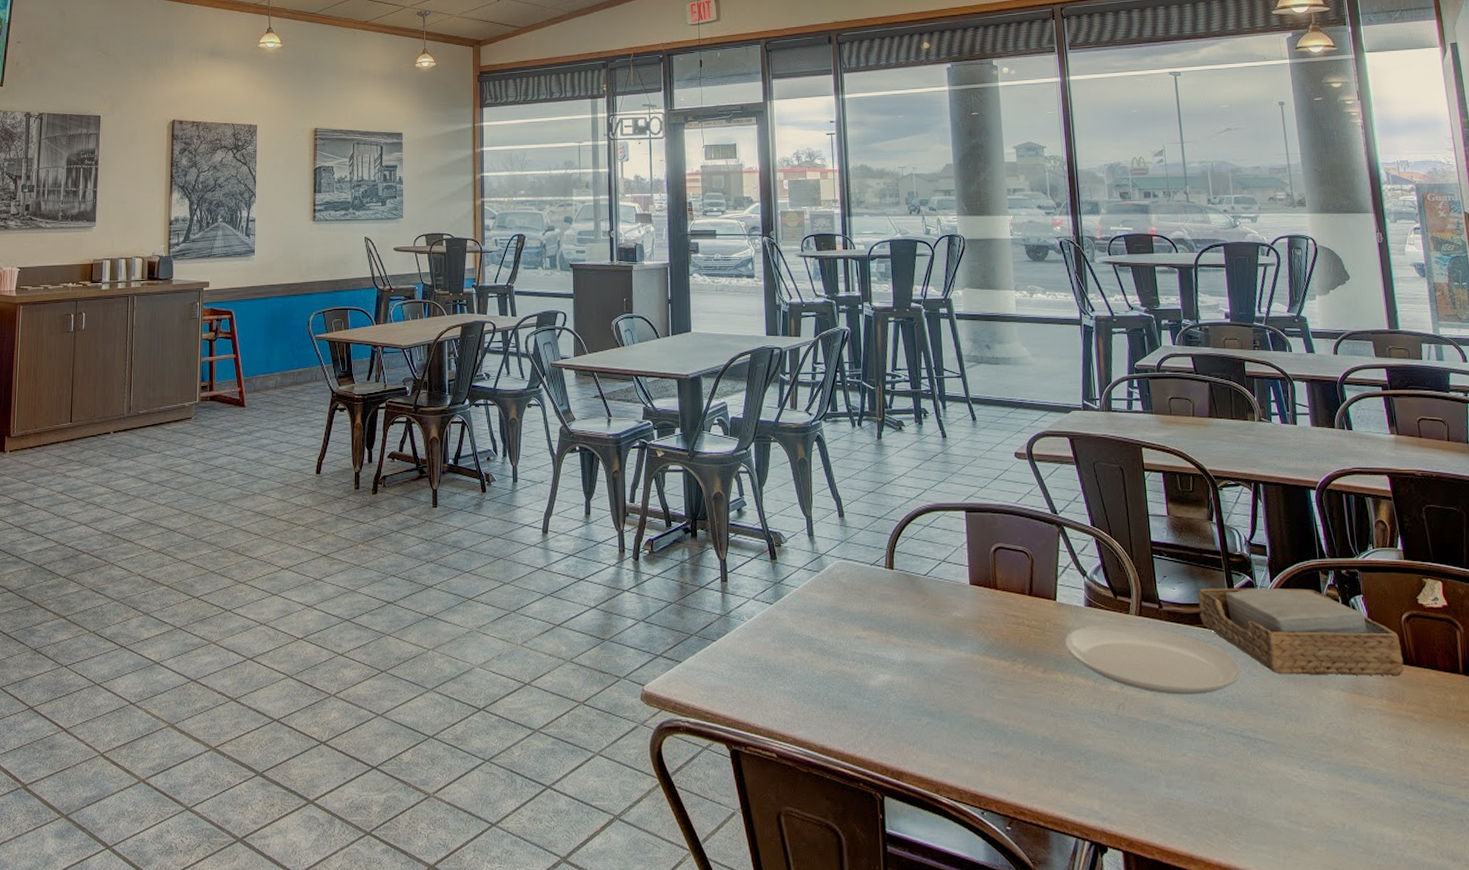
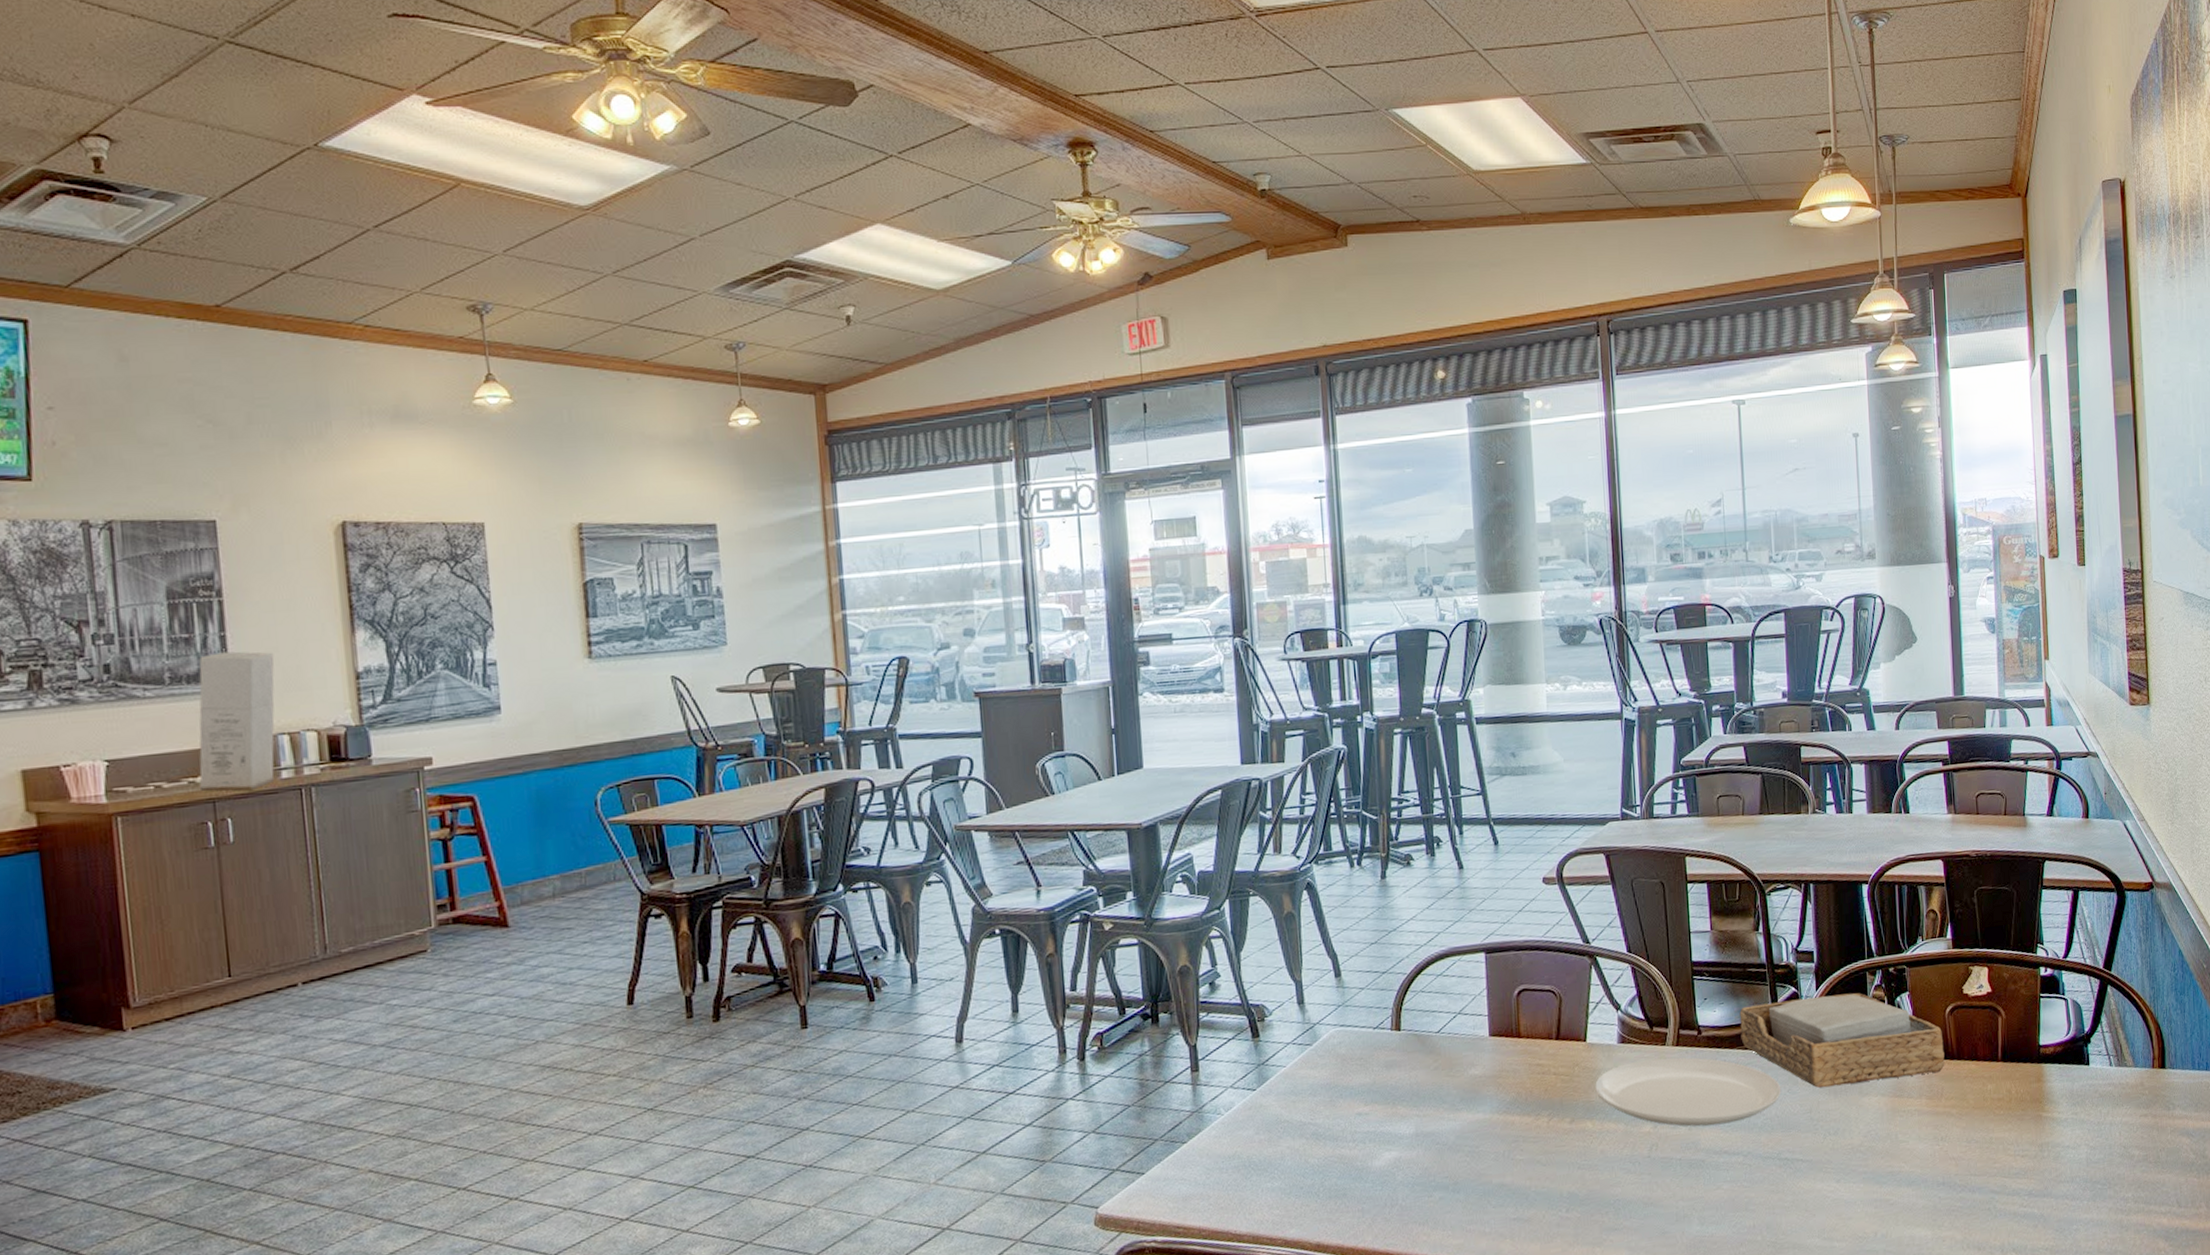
dispenser: none [70,201,123,296] -> present [199,651,275,792]

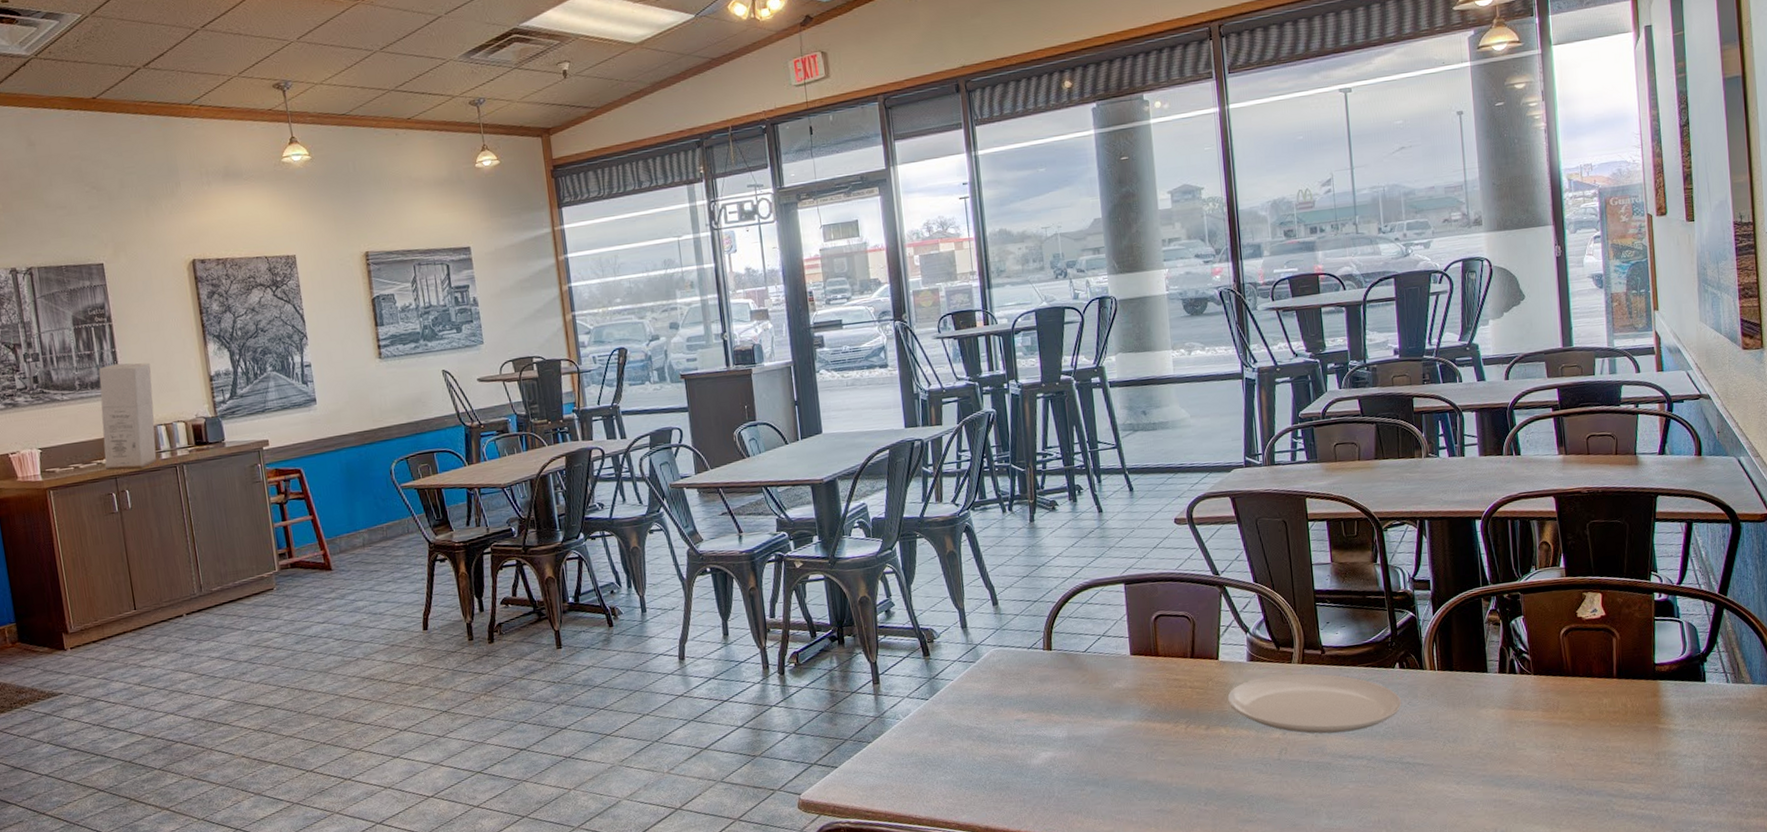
napkin holder: present [1739,993,1945,1088] -> none [1360,617,1560,701]

